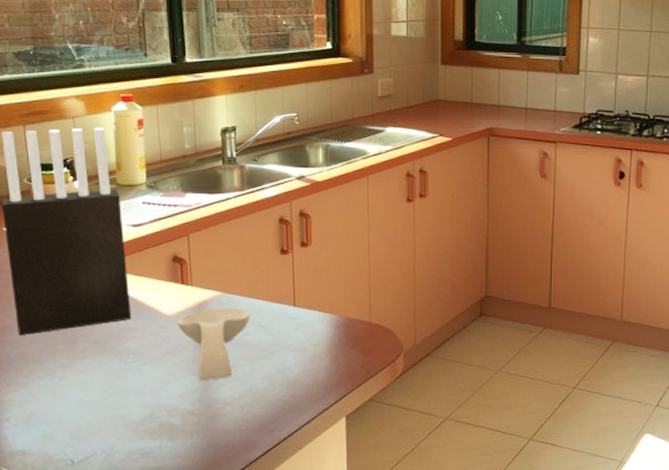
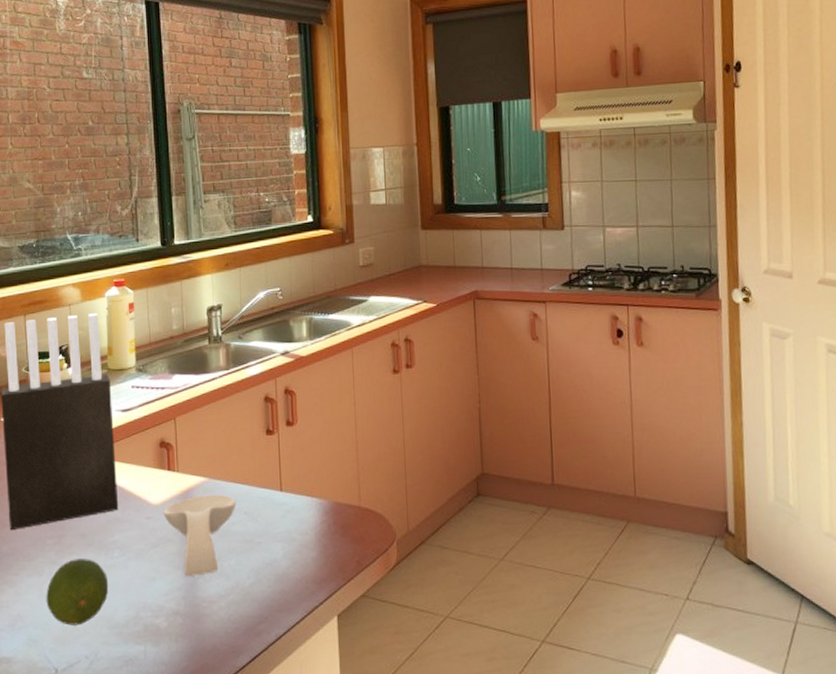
fruit: none [59,363,124,423] -> present [46,559,109,626]

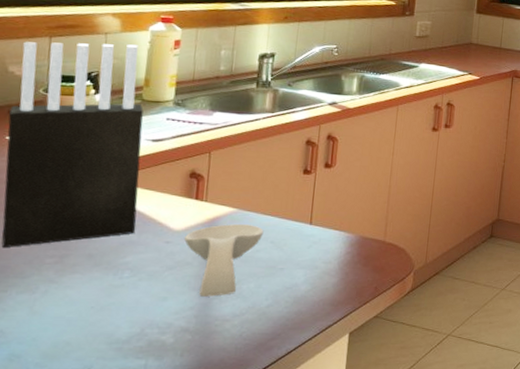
fruit: present [46,559,109,626] -> none [36,278,114,341]

